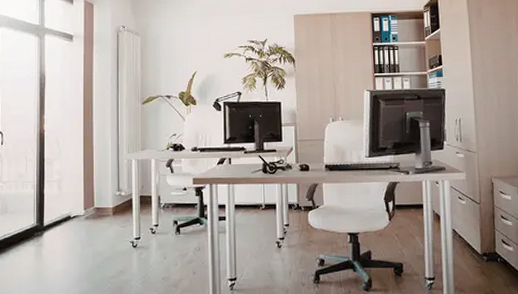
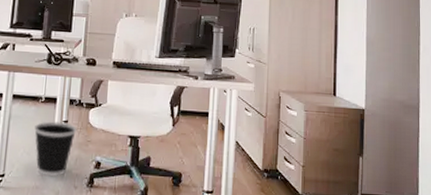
wastebasket: none [259,226,299,277] -> present [34,121,77,177]

